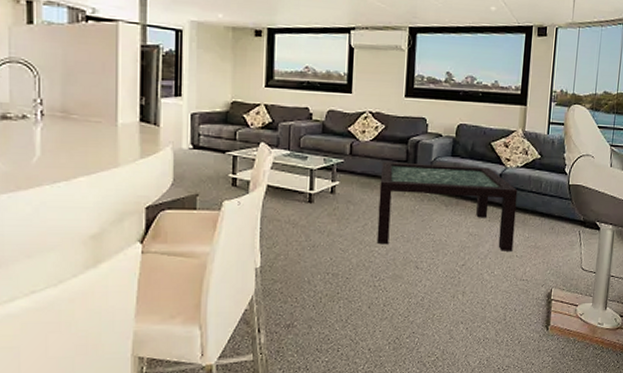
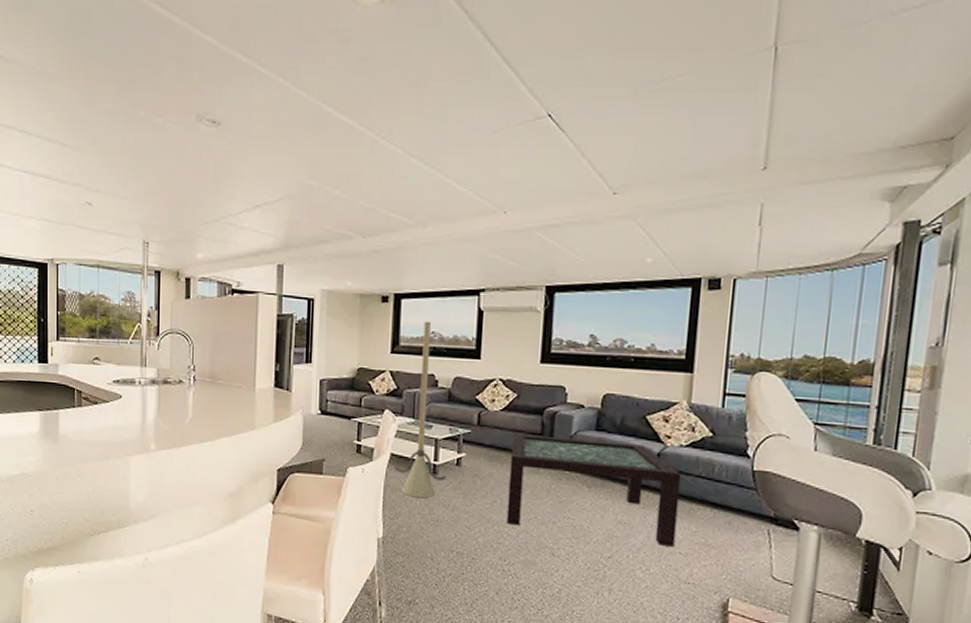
broom: none [271,56,322,226] -> present [395,321,446,498]

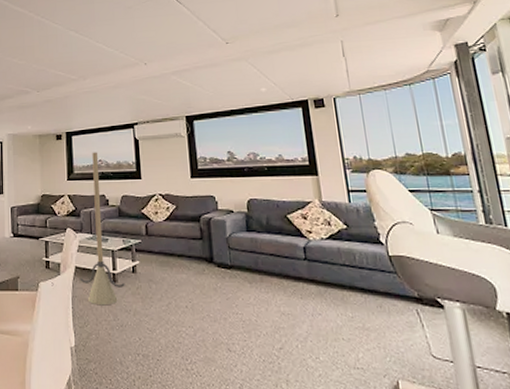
coffee table: present [506,433,682,547] -> none [177,240,337,333]

